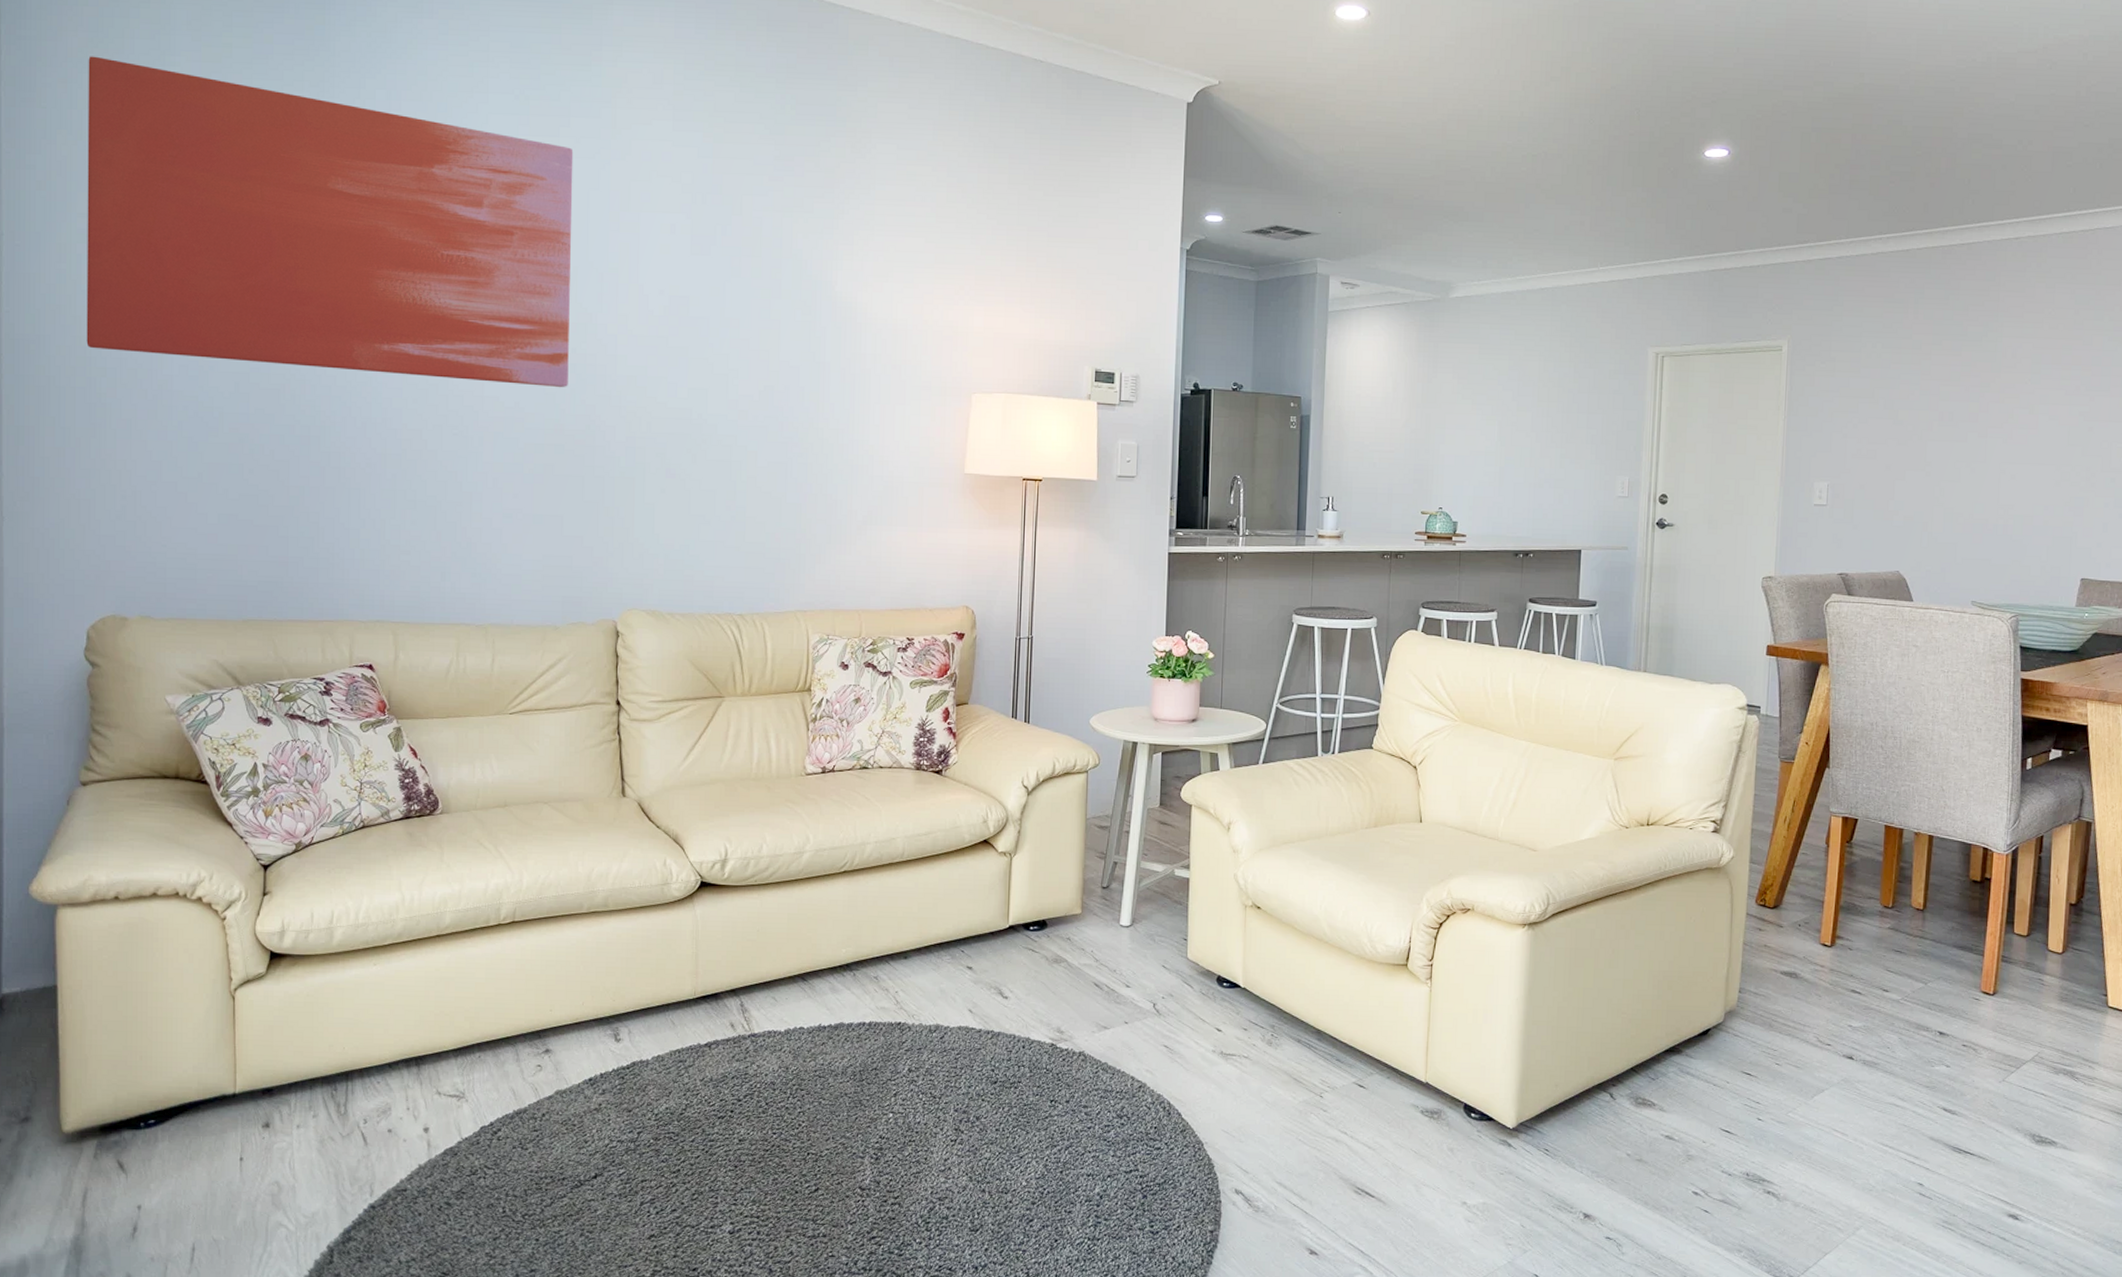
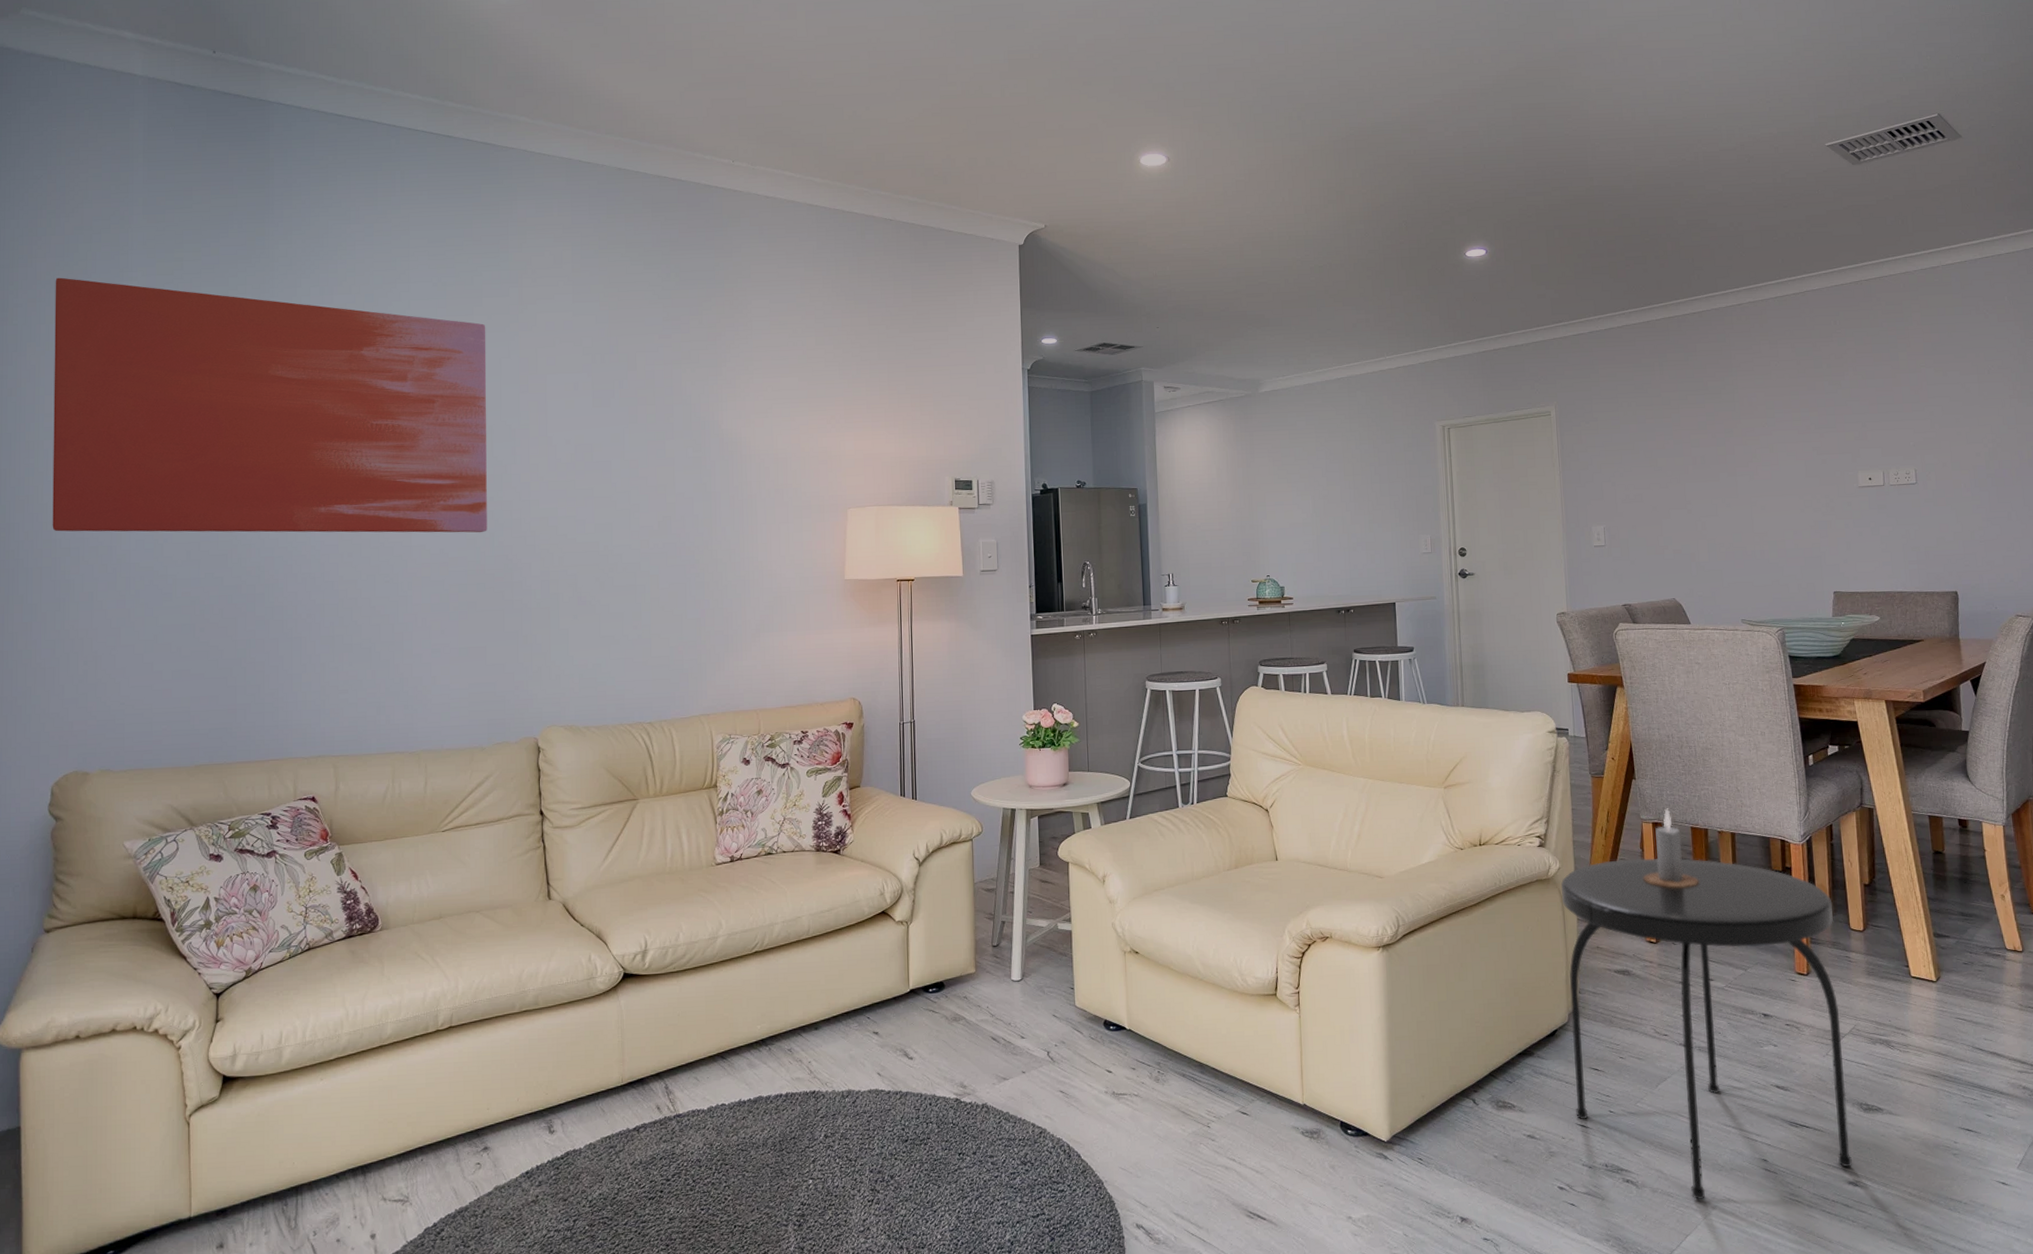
side table: none [1720,853,2032,1218] -> present [1561,858,1853,1199]
candle: none [1825,803,1887,890] -> present [1643,808,1699,888]

